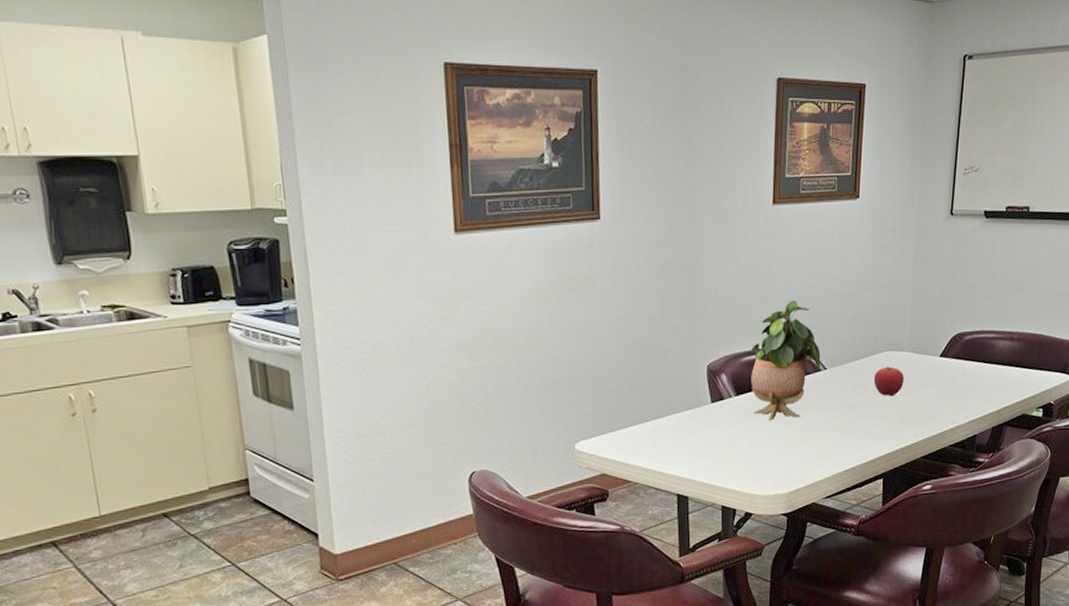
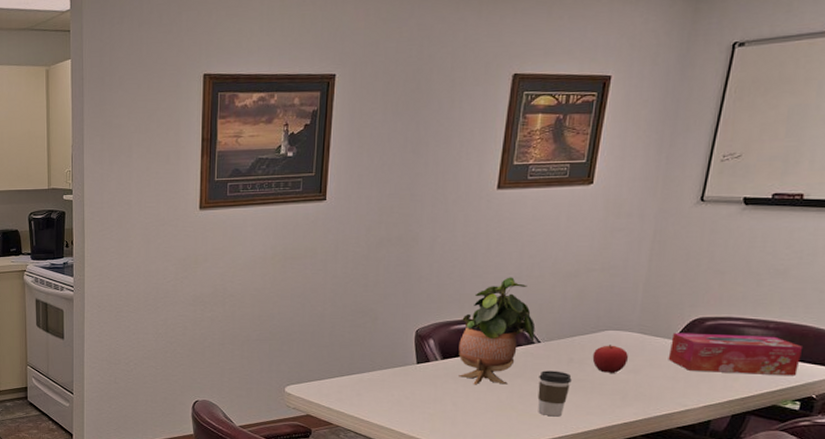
coffee cup: none [828,398,858,447] -> present [537,370,572,417]
tissue box: none [937,347,1040,387] -> present [668,333,802,376]

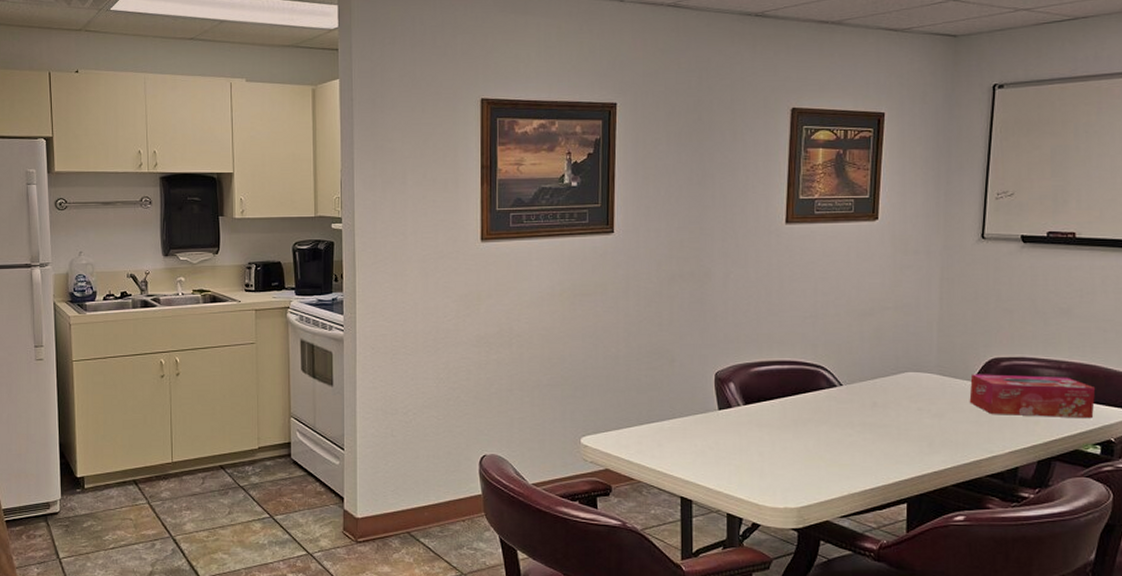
potted plant: present [458,277,536,385] -> none [760,315,836,433]
coffee cup: present [537,370,572,417] -> none [844,416,877,466]
fruit: present [592,345,629,373] -> none [895,387,931,418]

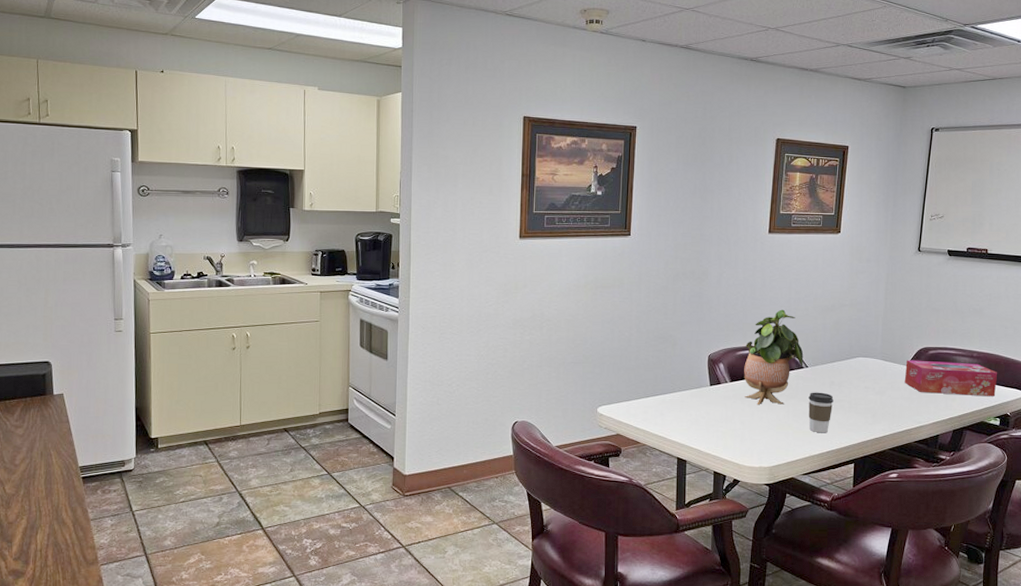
potted plant: none [760,315,836,433] -> present [744,309,804,405]
coffee cup: none [844,416,877,466] -> present [808,392,834,433]

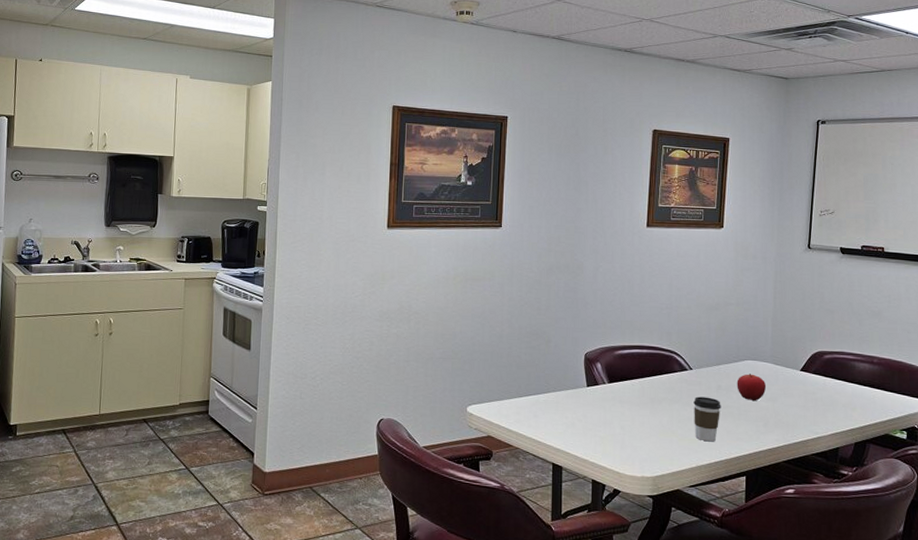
potted plant: present [744,309,804,405] -> none [623,307,687,409]
fruit: none [848,370,876,394] -> present [736,374,767,401]
tissue box: present [904,360,997,397] -> none [798,364,902,408]

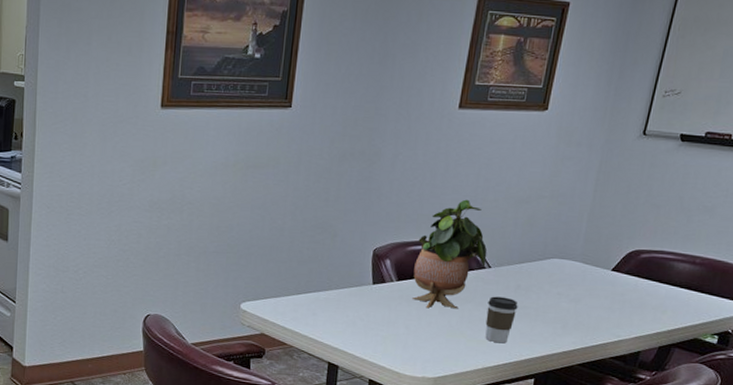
potted plant: none [623,307,687,409] -> present [412,199,487,309]
fruit: present [736,374,767,401] -> none [537,273,571,301]

